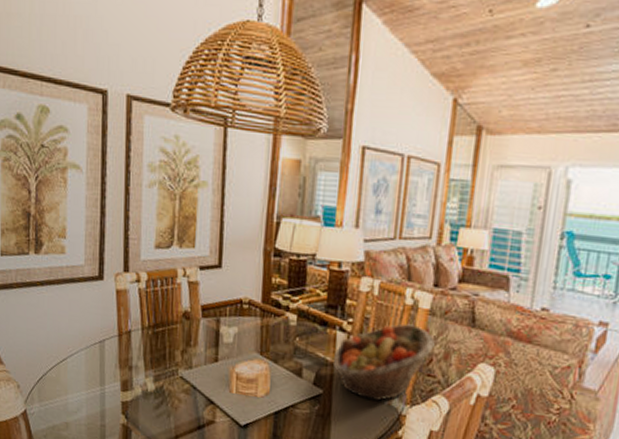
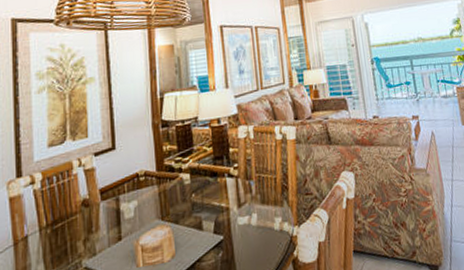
fruit basket: present [332,323,435,402] -> none [227,154,306,232]

